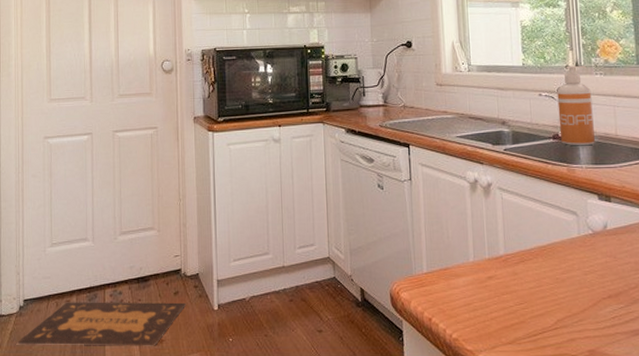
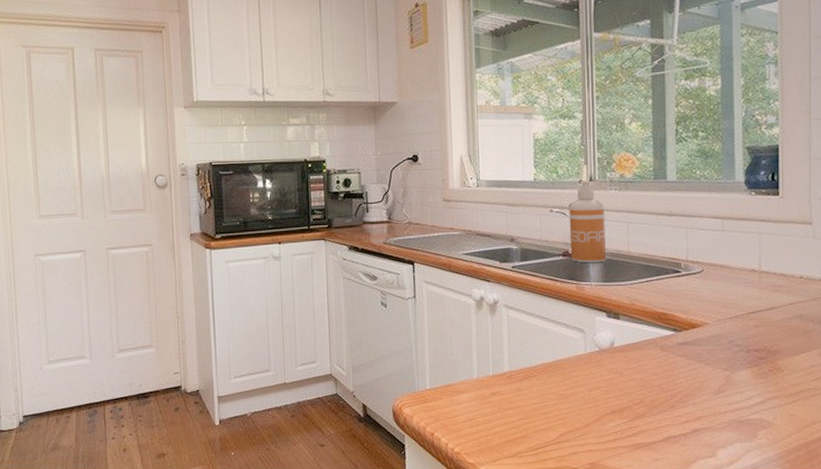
doormat: present [16,302,187,346] -> none [18,417,188,460]

